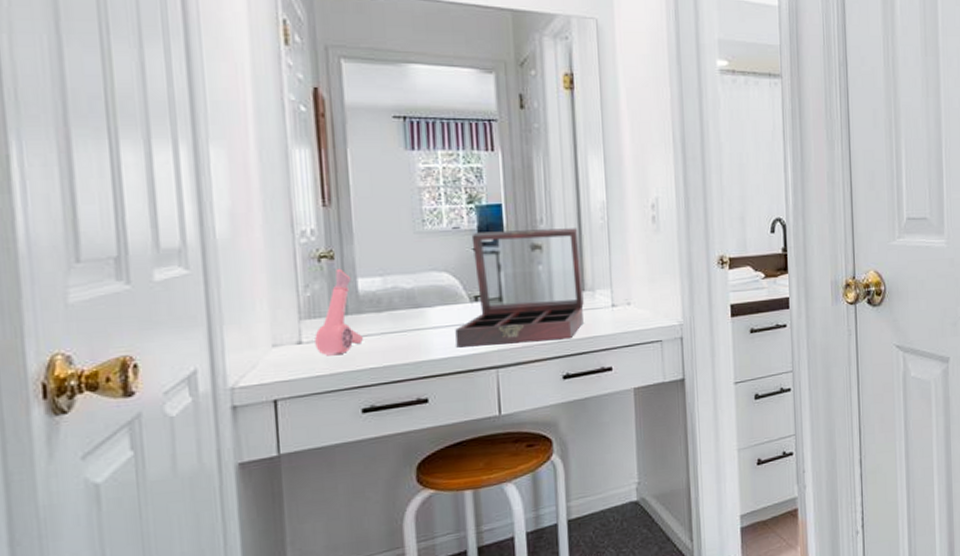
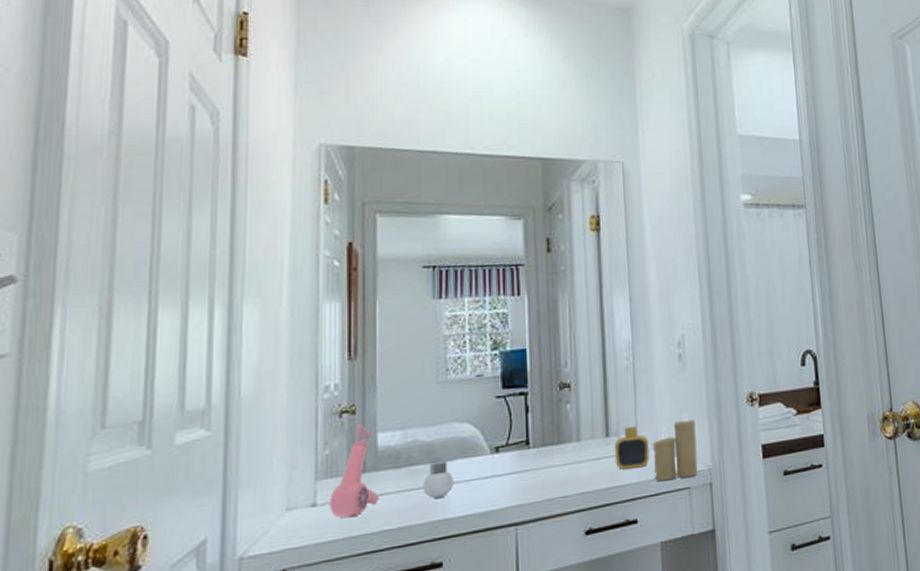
perfume bottle: none [405,306,436,342] -> present [423,460,454,499]
jewelry box: present [455,228,584,348] -> none [474,370,608,504]
perfume bottle: none [589,282,624,322] -> present [614,426,650,470]
candle: none [627,271,670,334] -> present [653,412,698,482]

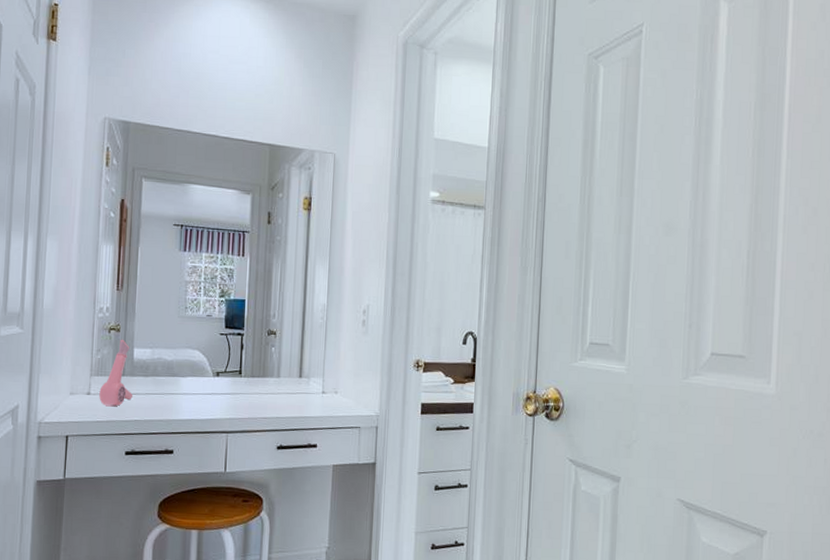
perfume bottle: present [423,460,454,499] -> none [163,376,186,404]
perfume bottle: present [614,426,650,470] -> none [304,372,332,405]
candle: present [653,412,698,482] -> none [334,367,370,419]

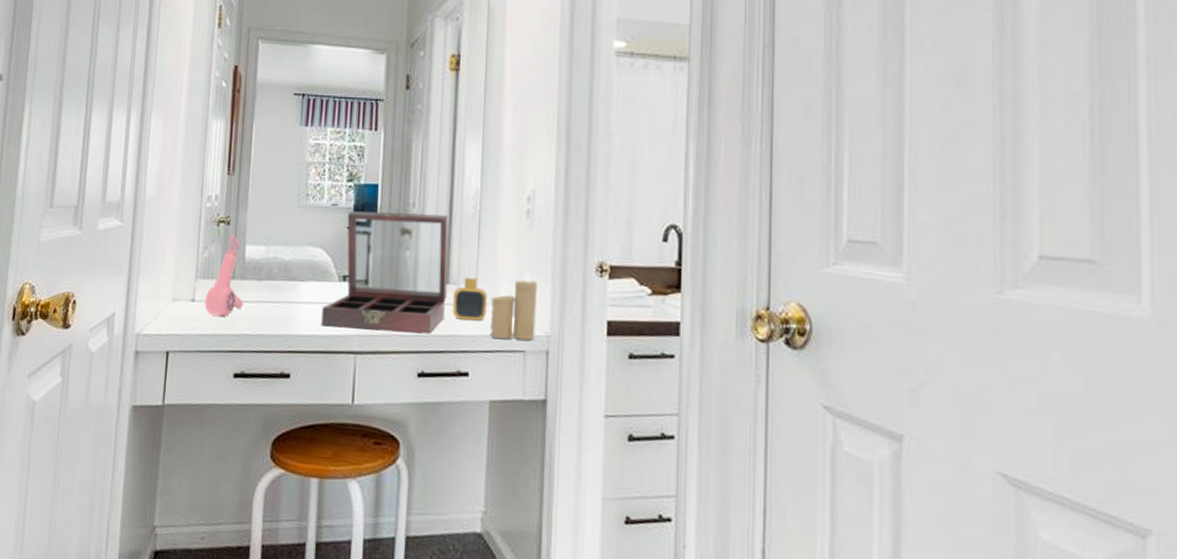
jewelry box: none [199,320,302,416] -> present [321,211,449,334]
perfume bottle: none [304,372,332,405] -> present [452,277,488,321]
candle: none [334,367,370,419] -> present [490,271,537,340]

